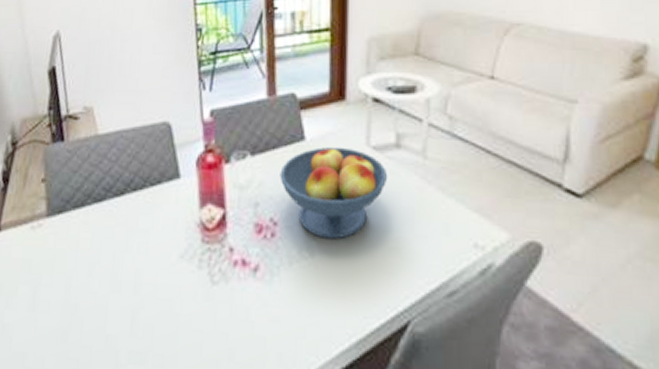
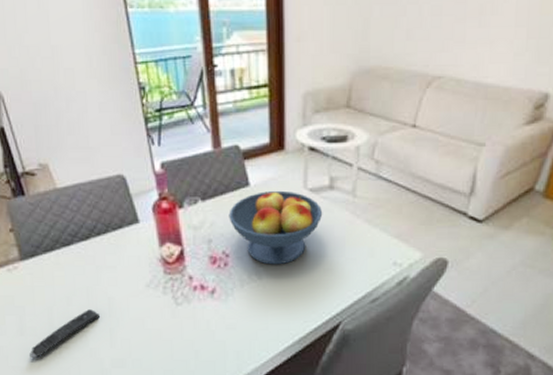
remote control: none [37,283,123,344] -> present [29,309,100,359]

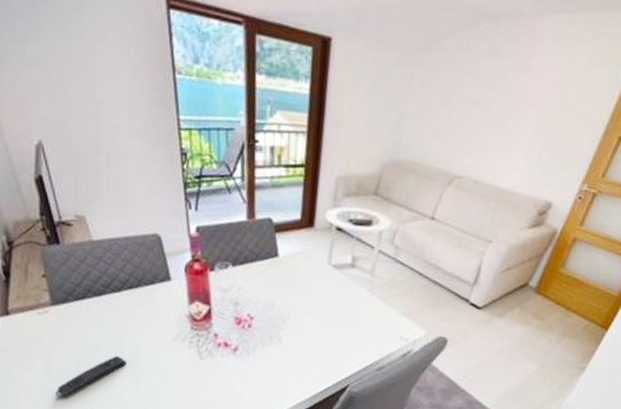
fruit bowl: present [229,190,323,265] -> none [256,263,343,331]

